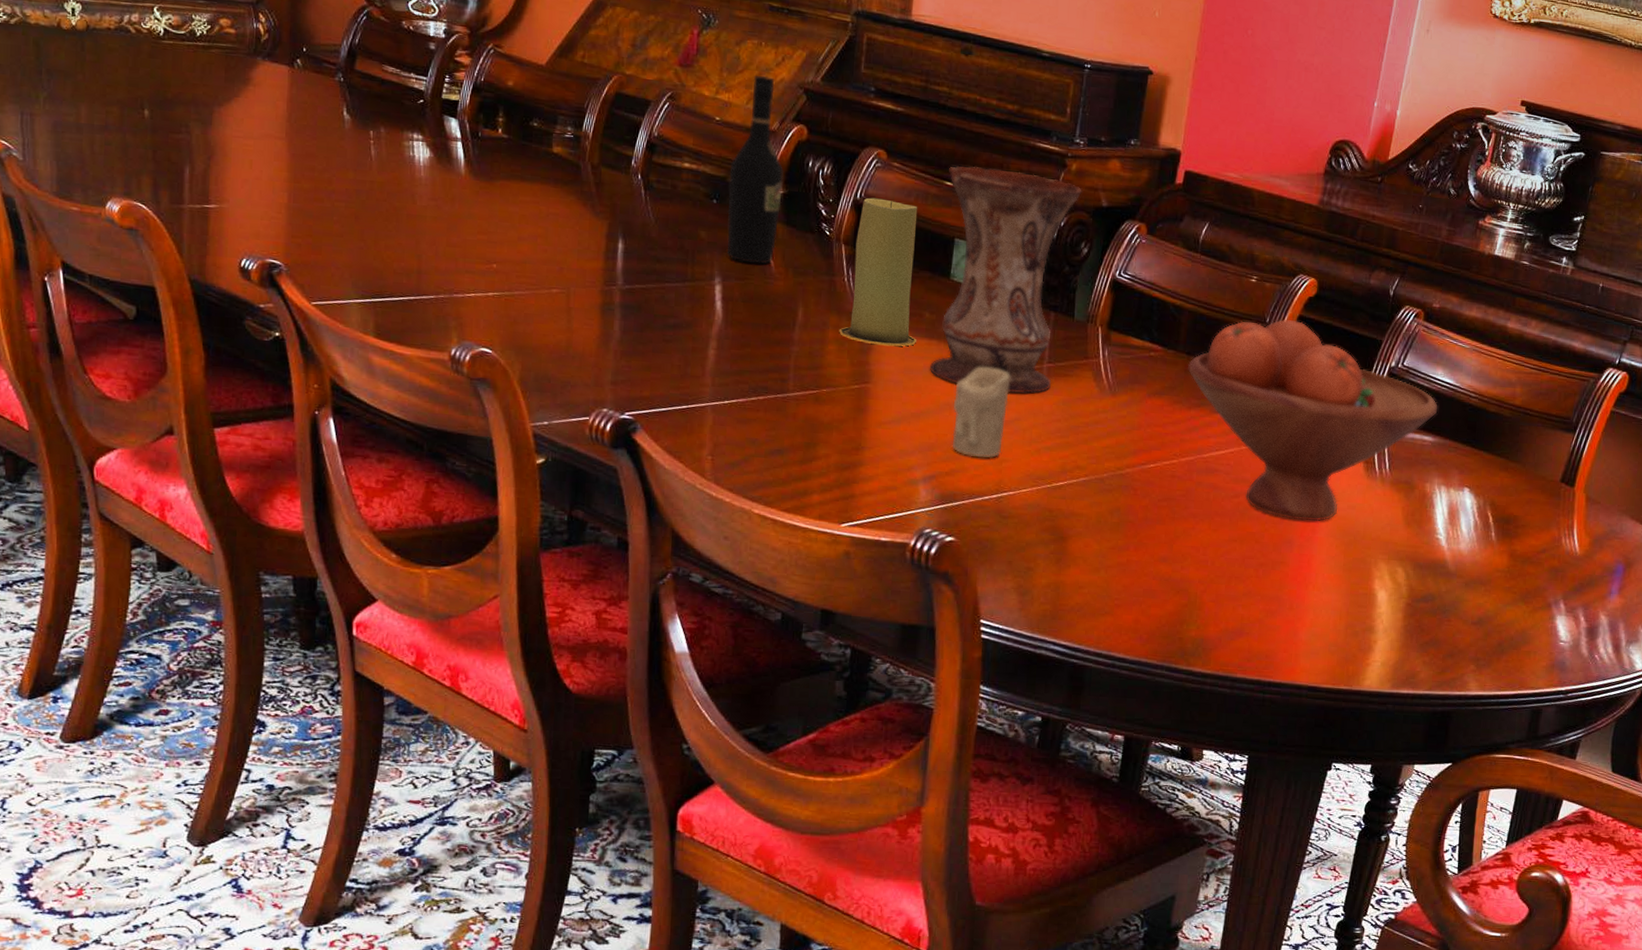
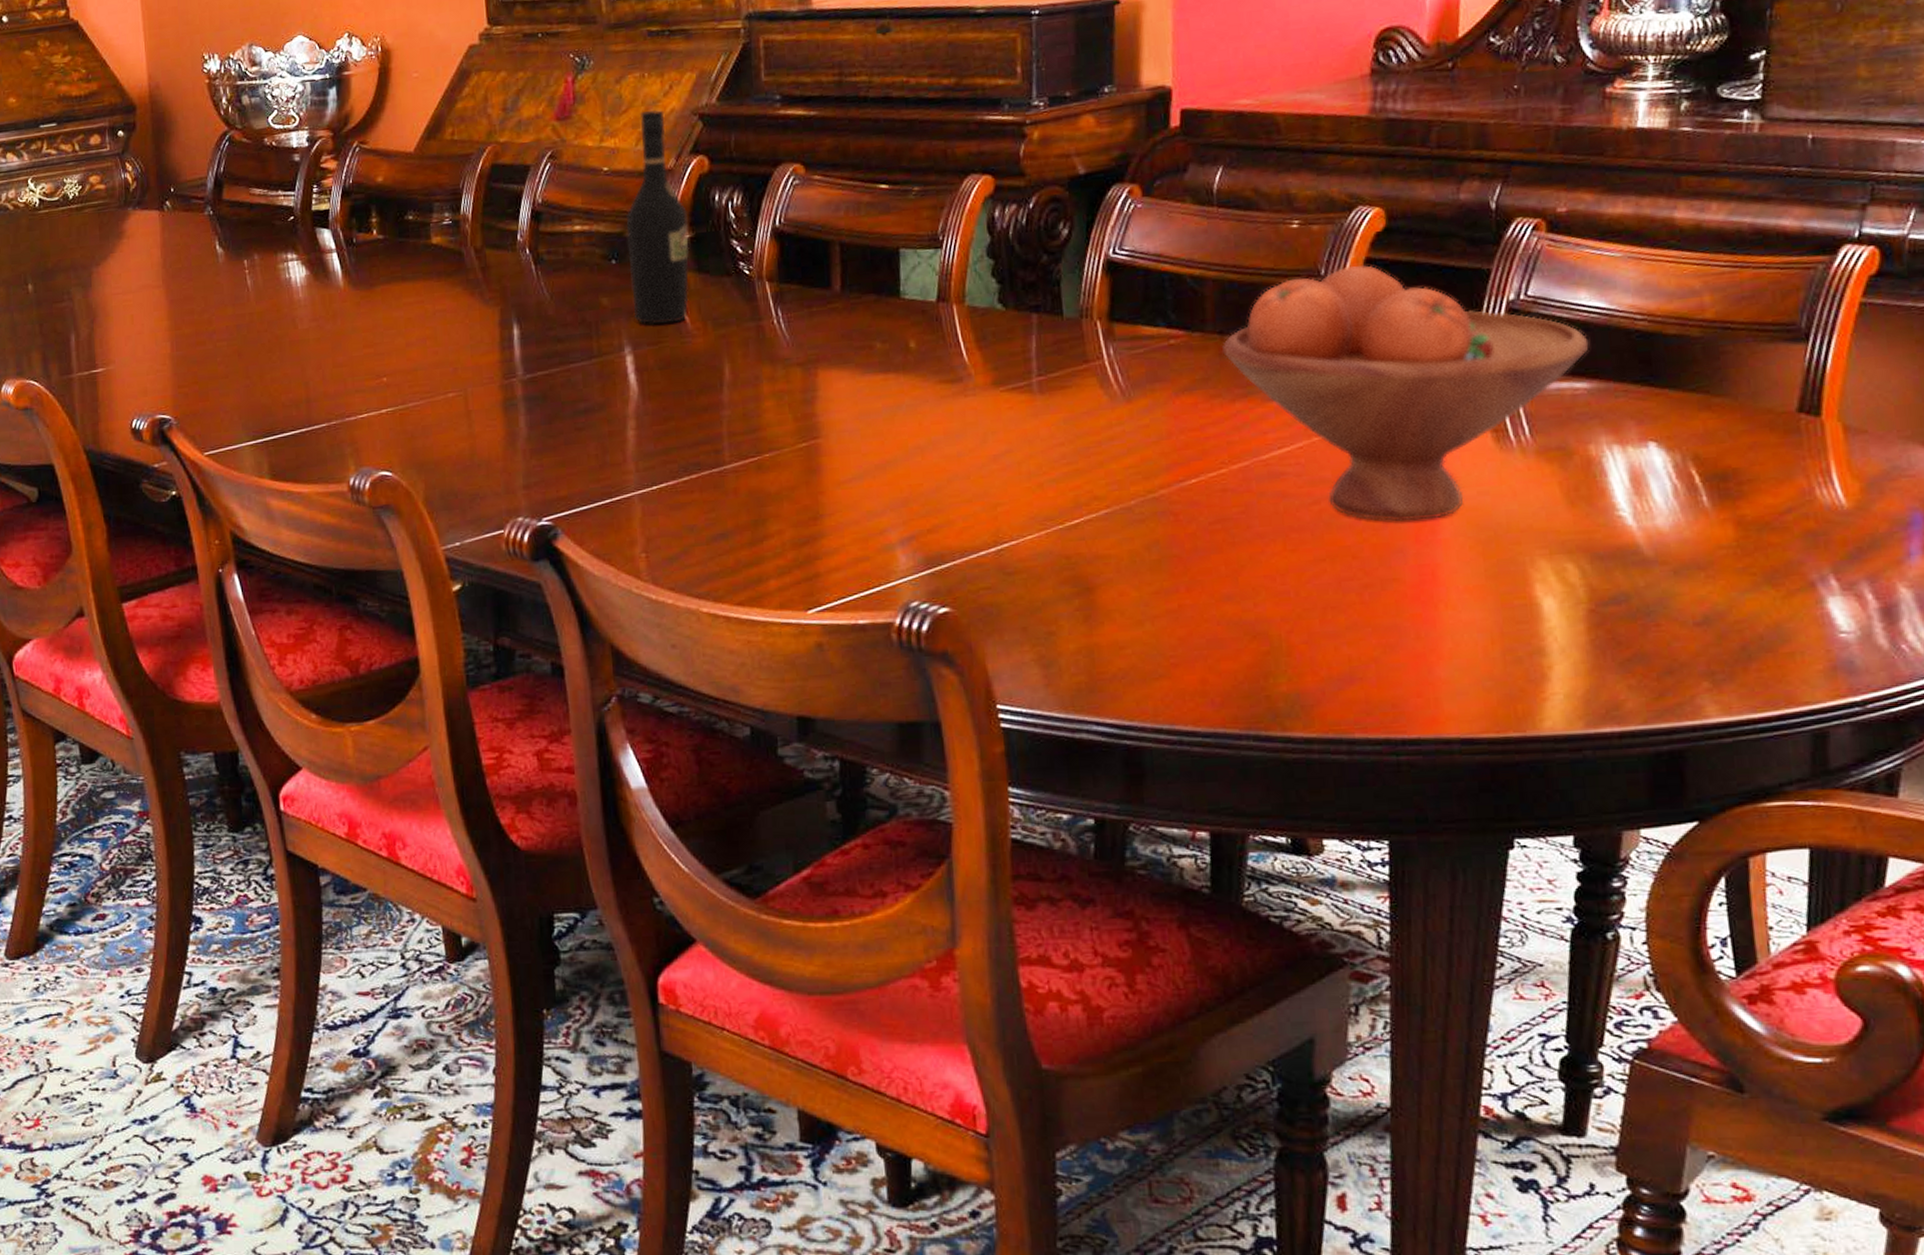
candle: present [839,197,918,347] -> none [775,219,869,392]
vase: present [930,165,1082,394] -> none [881,153,1051,422]
candle: present [952,367,1010,458] -> none [925,394,995,506]

